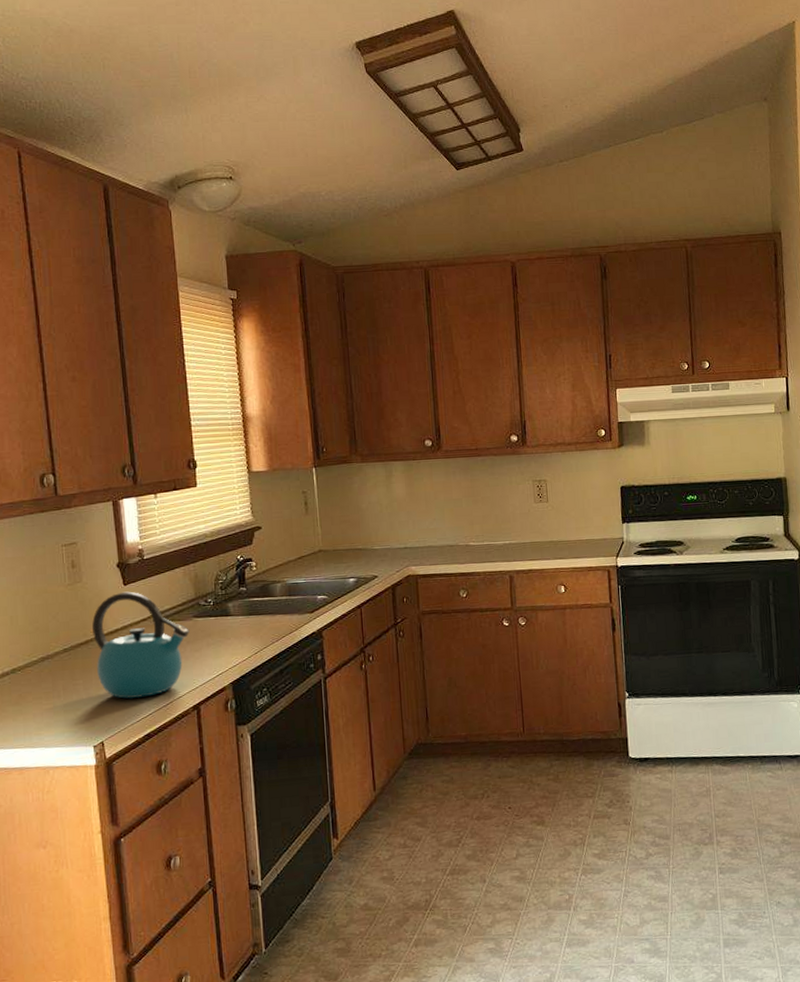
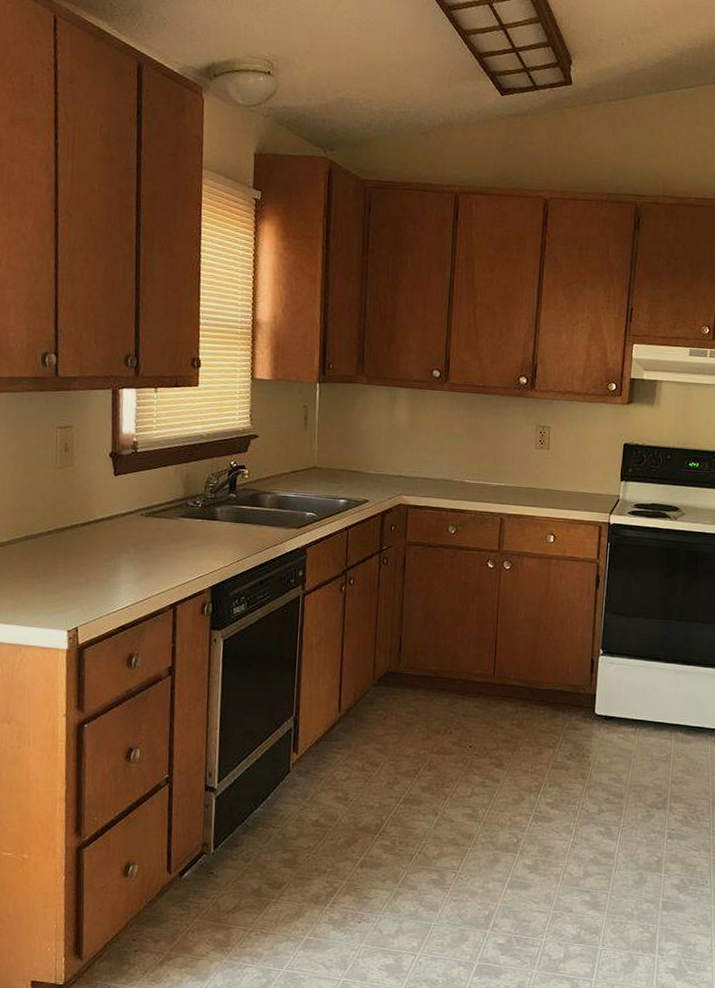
kettle: present [92,591,190,699] -> none [78,482,175,589]

